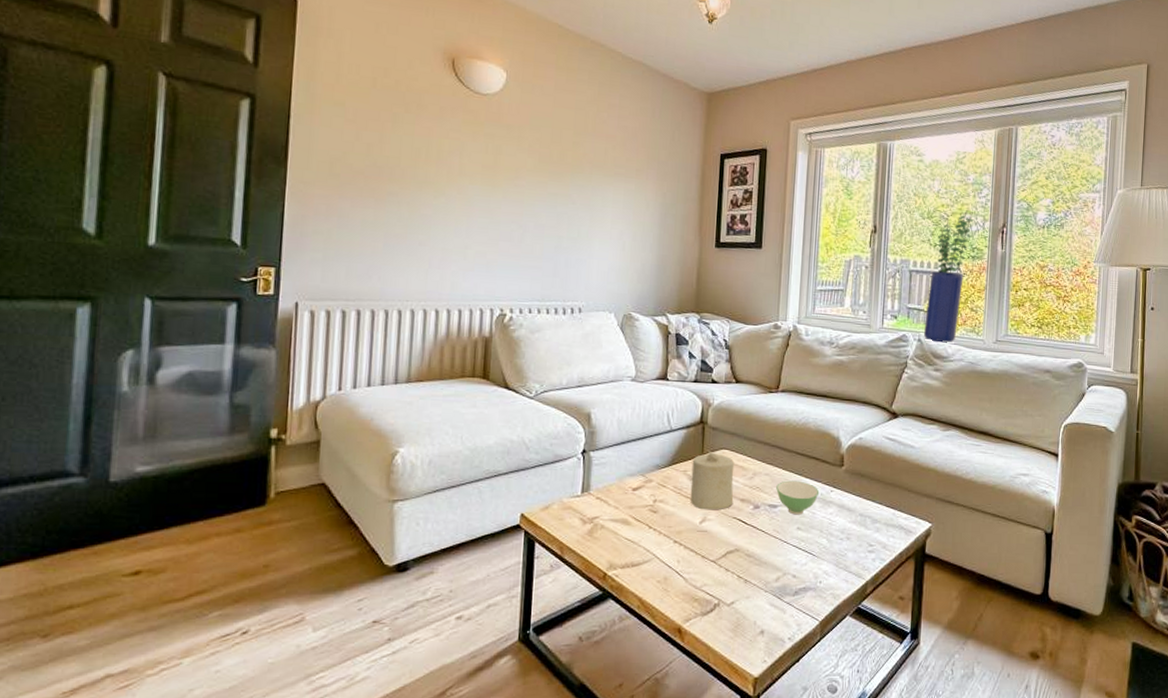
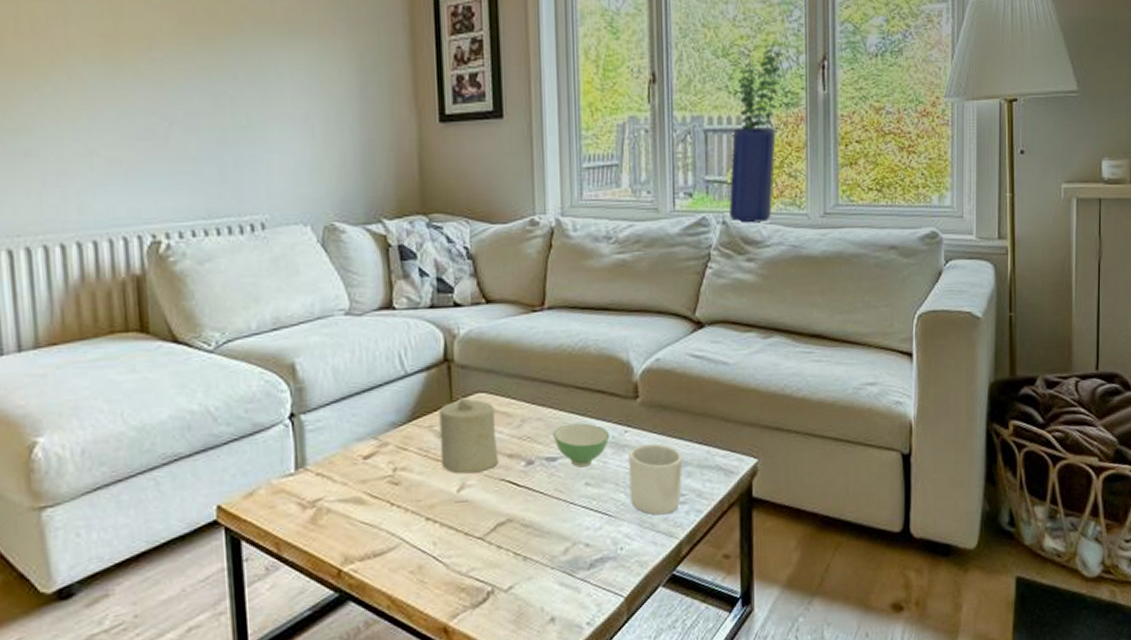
mug: none [830,502,874,559] -> present [628,443,684,515]

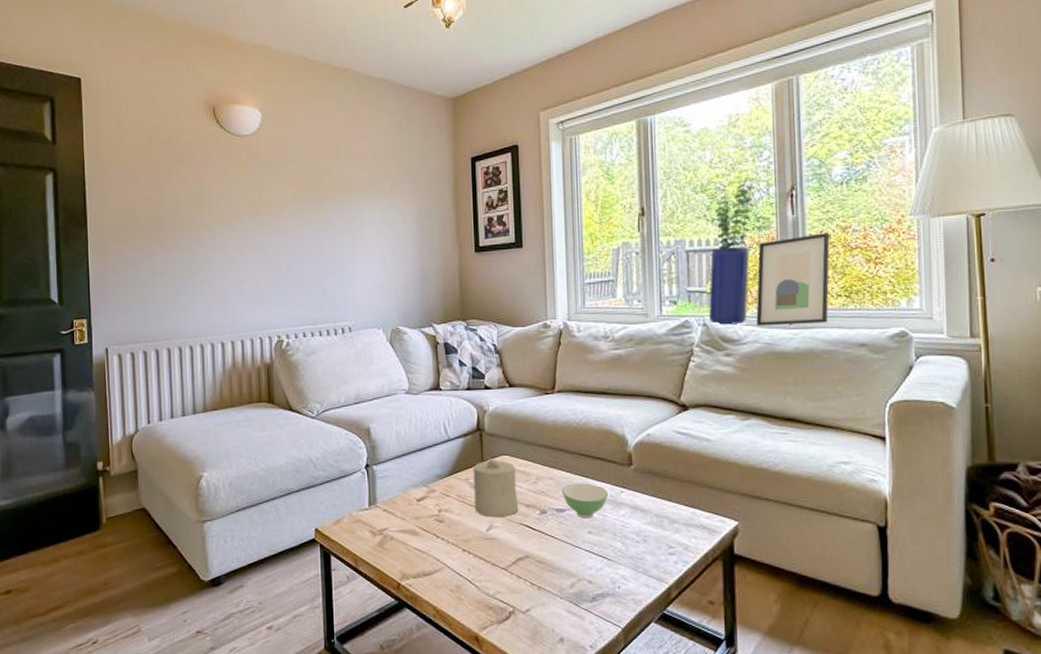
mug: present [628,443,684,515] -> none [624,503,672,563]
picture frame: none [782,114,864,225] -> present [756,232,831,327]

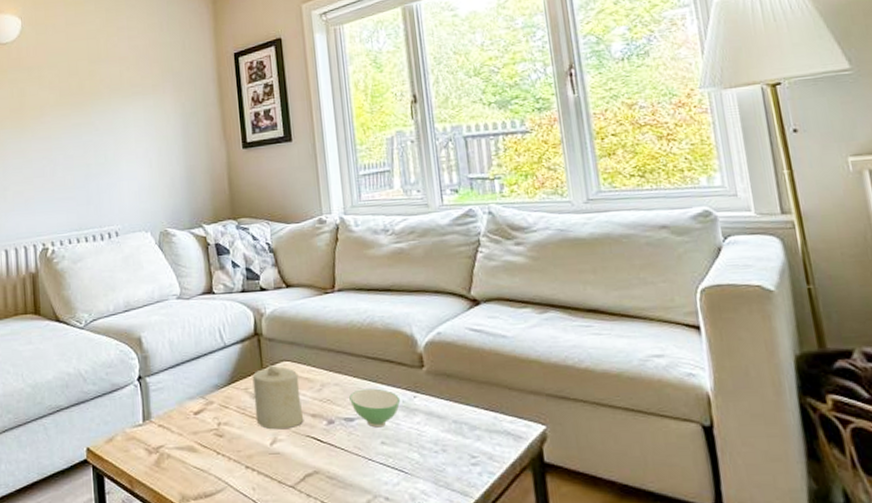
vase: present [709,177,756,324] -> none [490,58,535,212]
picture frame: present [756,232,831,327] -> none [541,110,623,212]

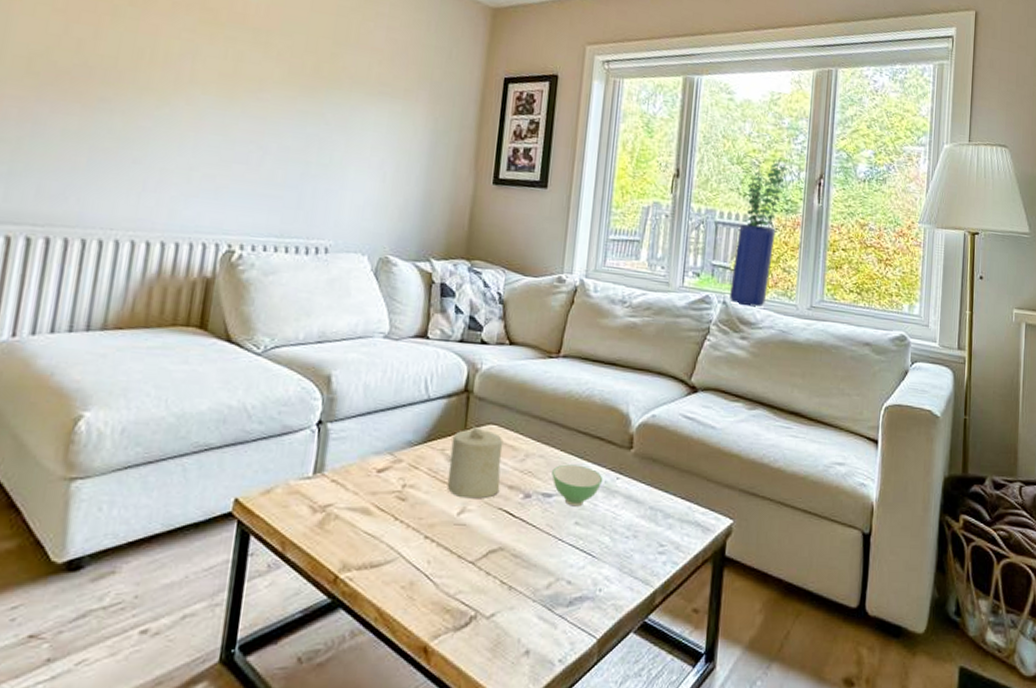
vase: none [490,58,535,212] -> present [730,157,788,306]

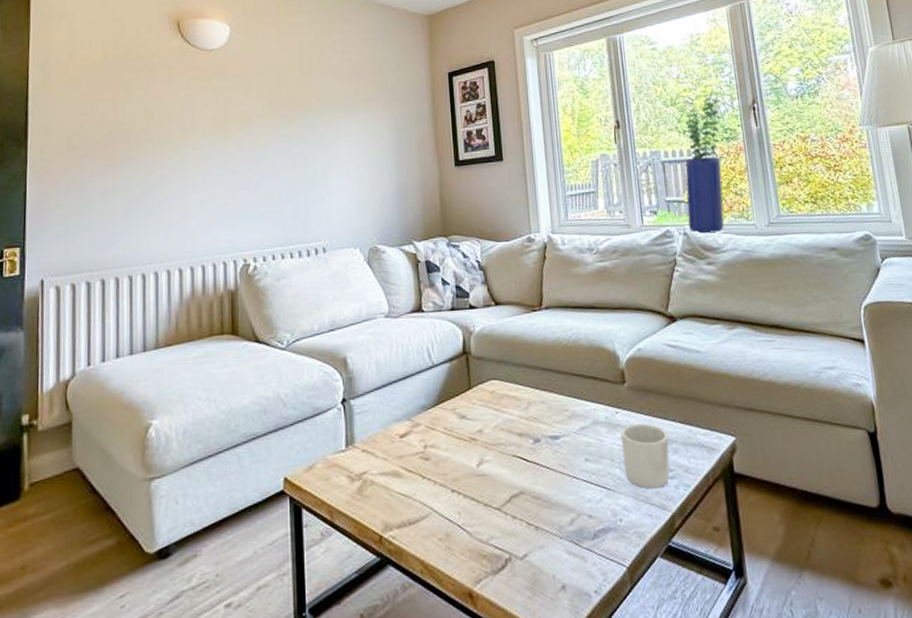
candle: present [447,425,504,499] -> none [460,383,511,451]
bowl: present [552,464,603,507] -> none [555,405,604,445]
mug: none [614,492,667,562] -> present [620,423,670,489]

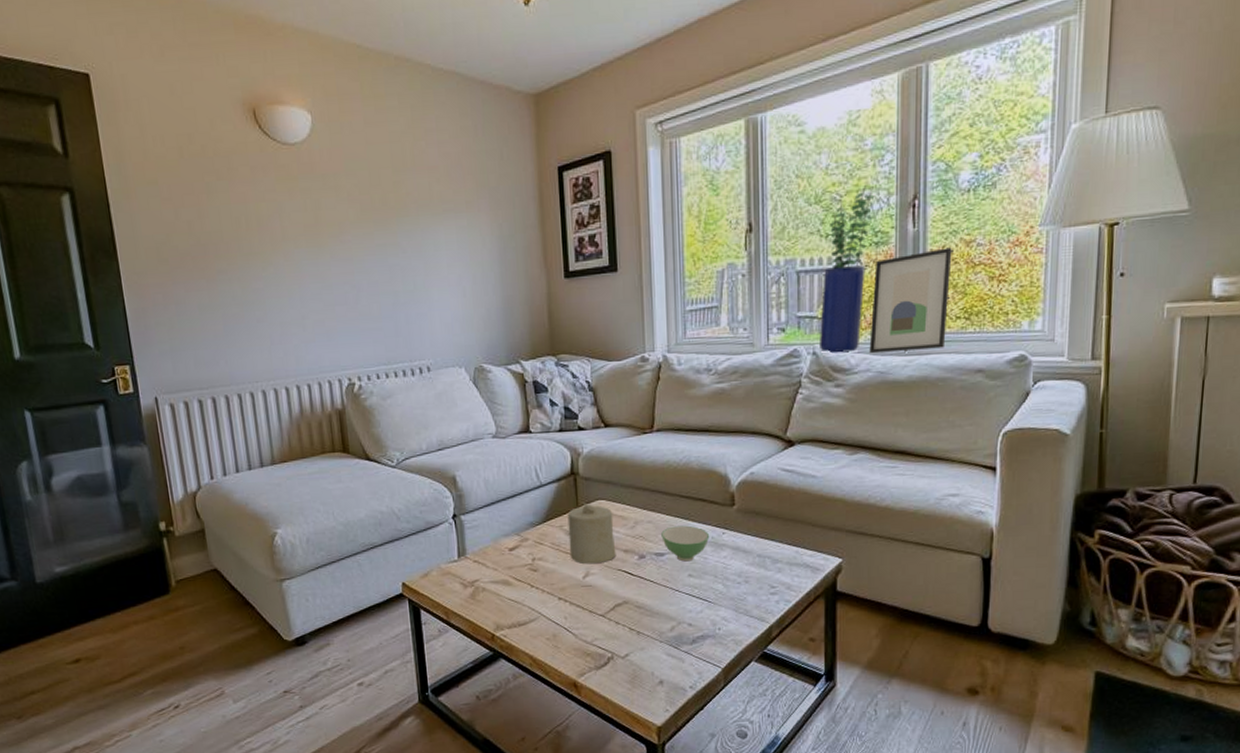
candle: none [460,383,511,451] -> present [567,503,617,564]
bowl: none [555,405,604,445] -> present [661,525,710,562]
mug: present [620,423,670,489] -> none [726,543,774,603]
picture frame: none [729,142,799,234] -> present [869,247,954,354]

